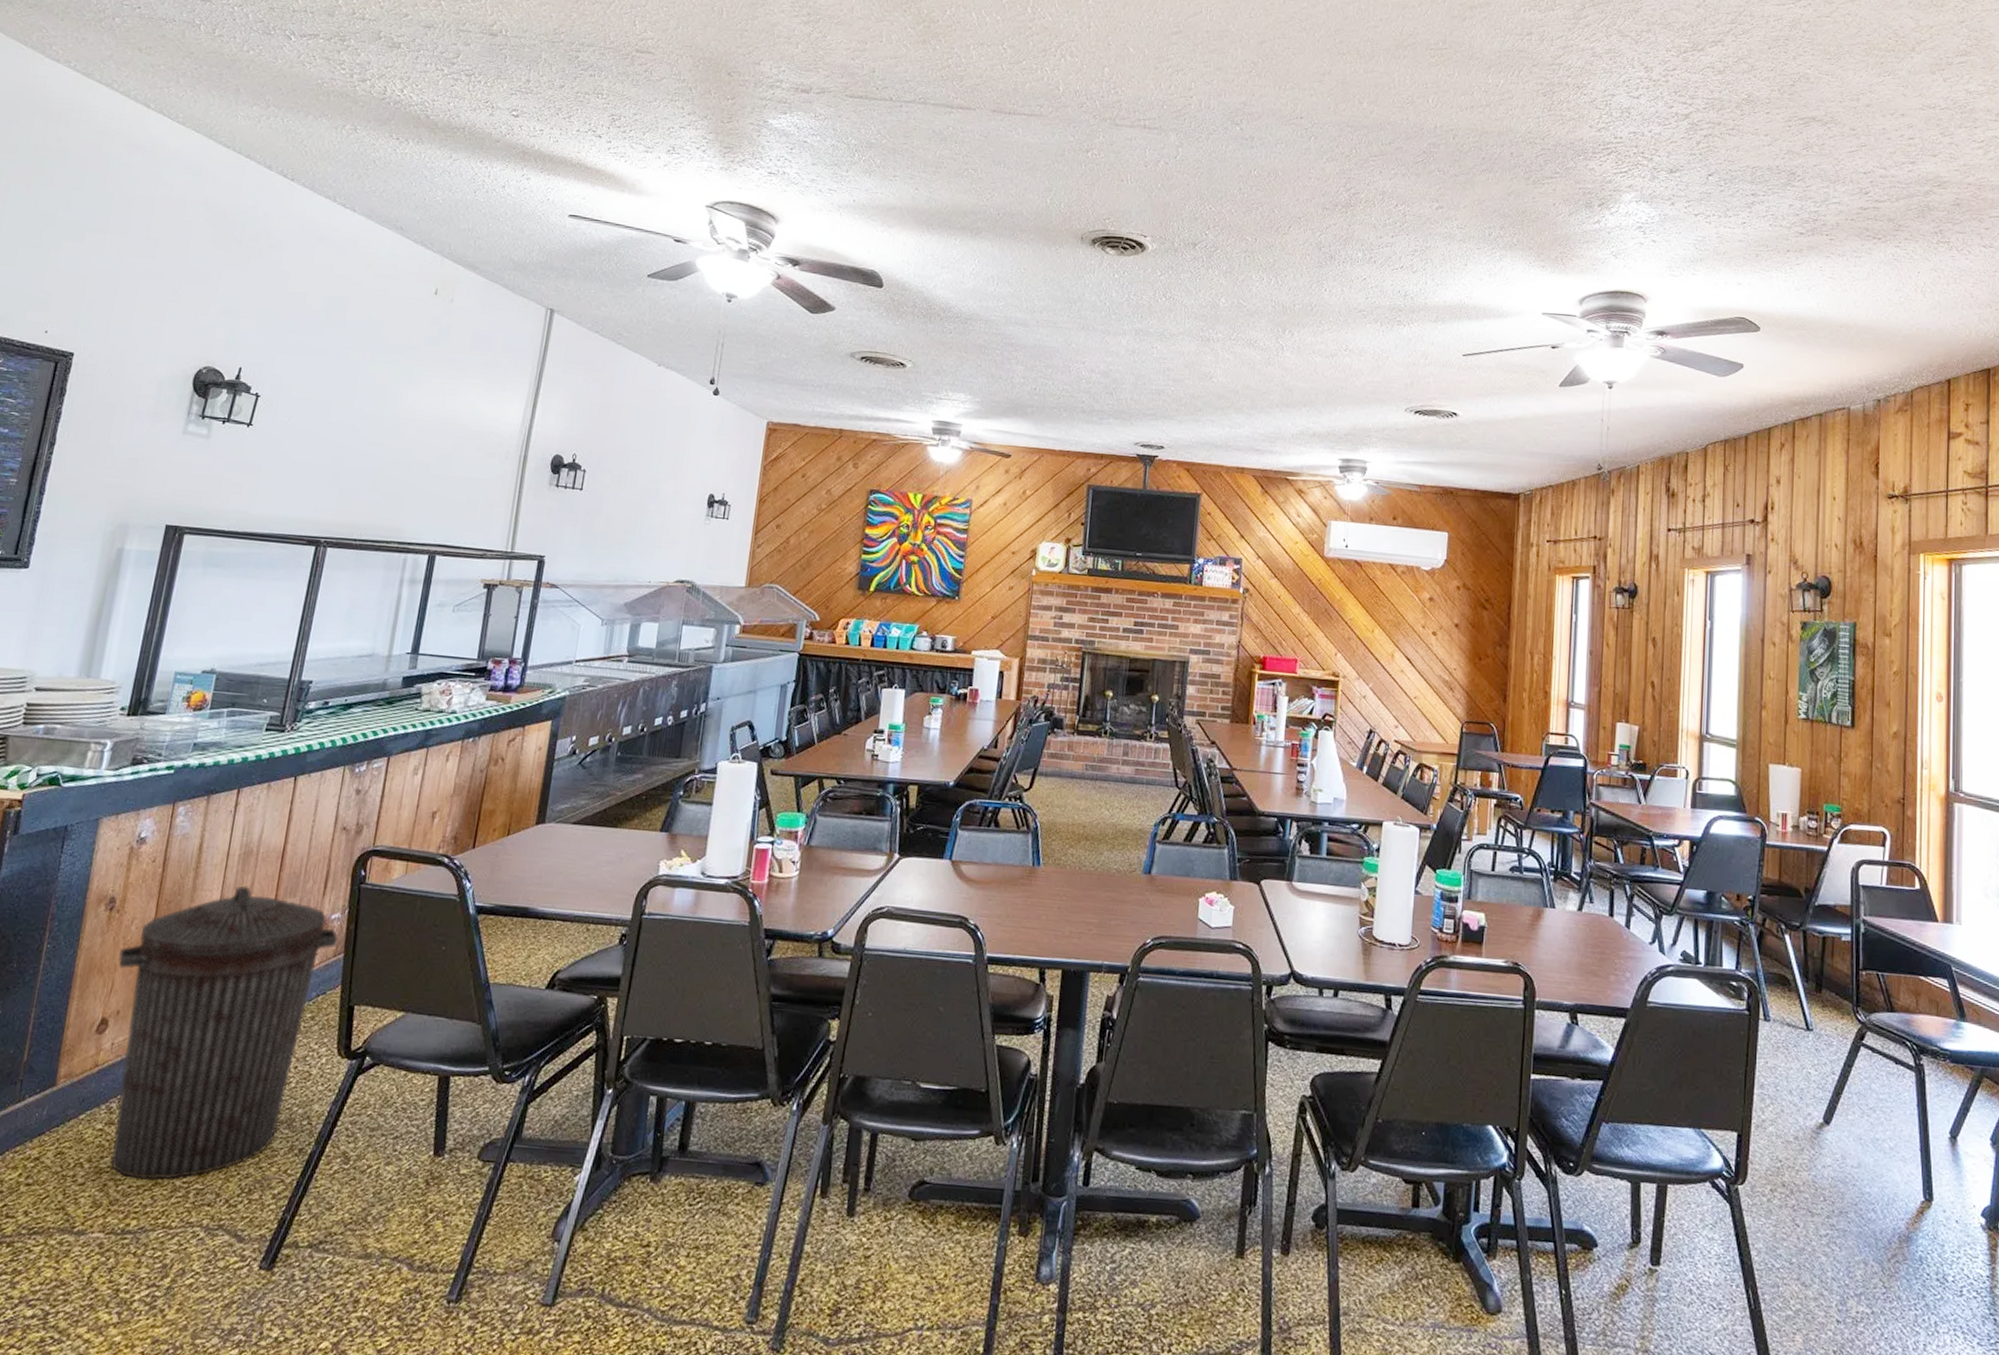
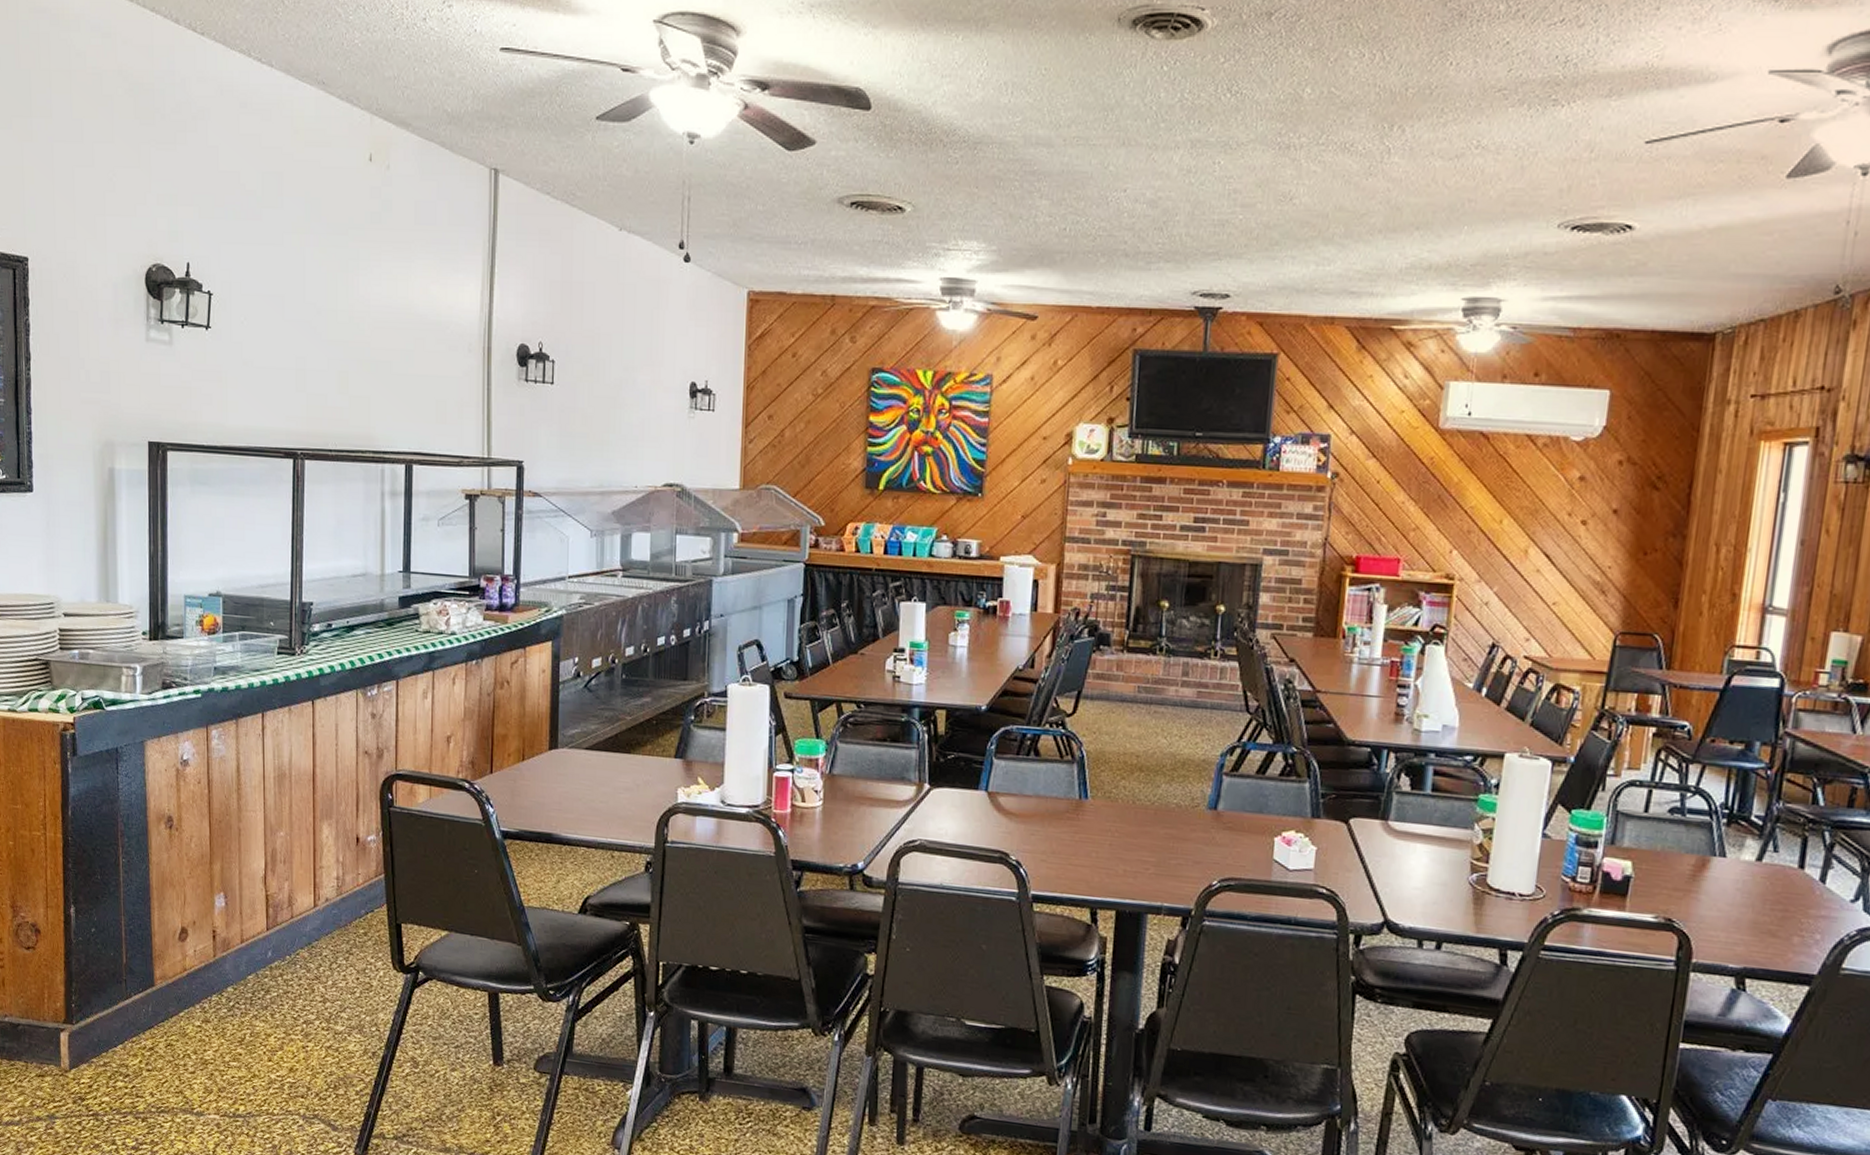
trash can: present [110,885,339,1181] -> none [184,807,377,1073]

